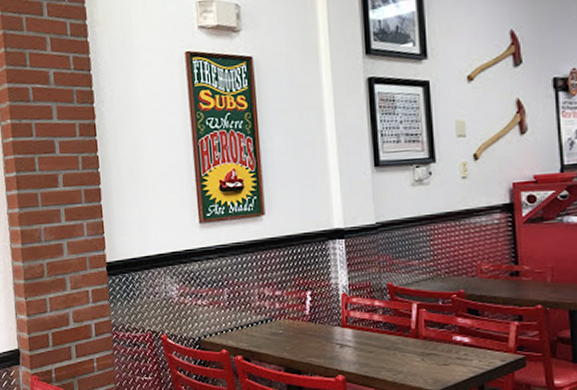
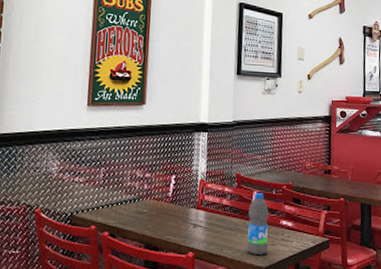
water bottle: none [408,305,439,377] -> present [247,193,269,256]

